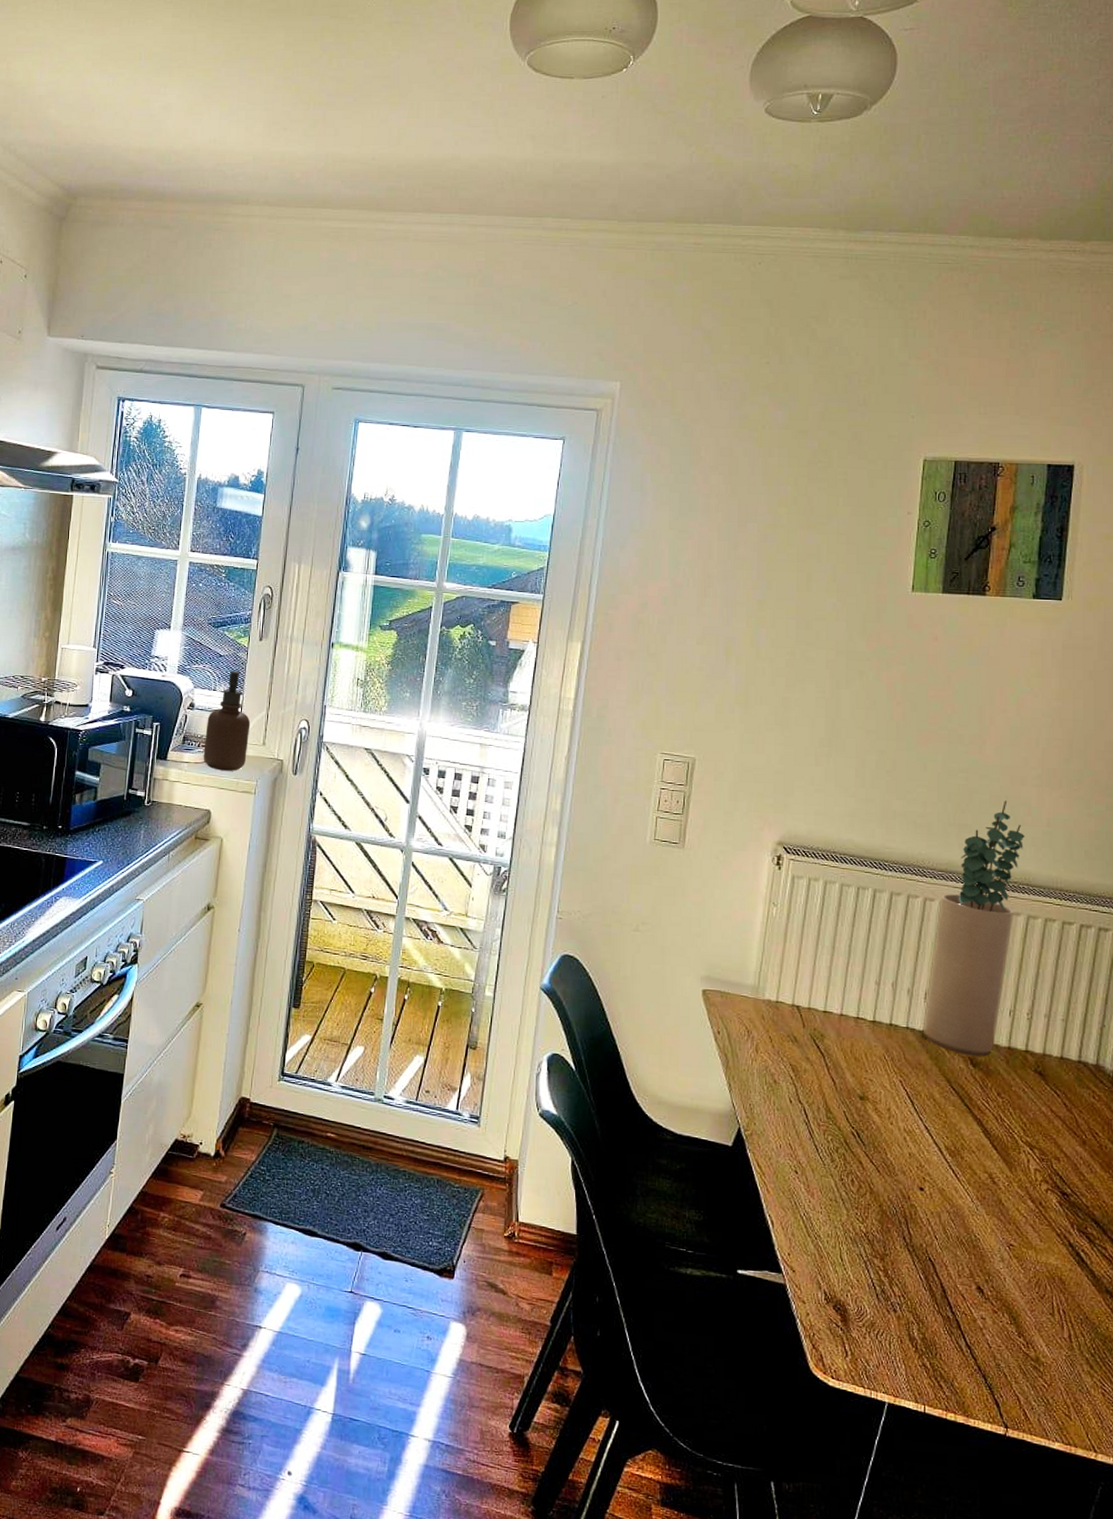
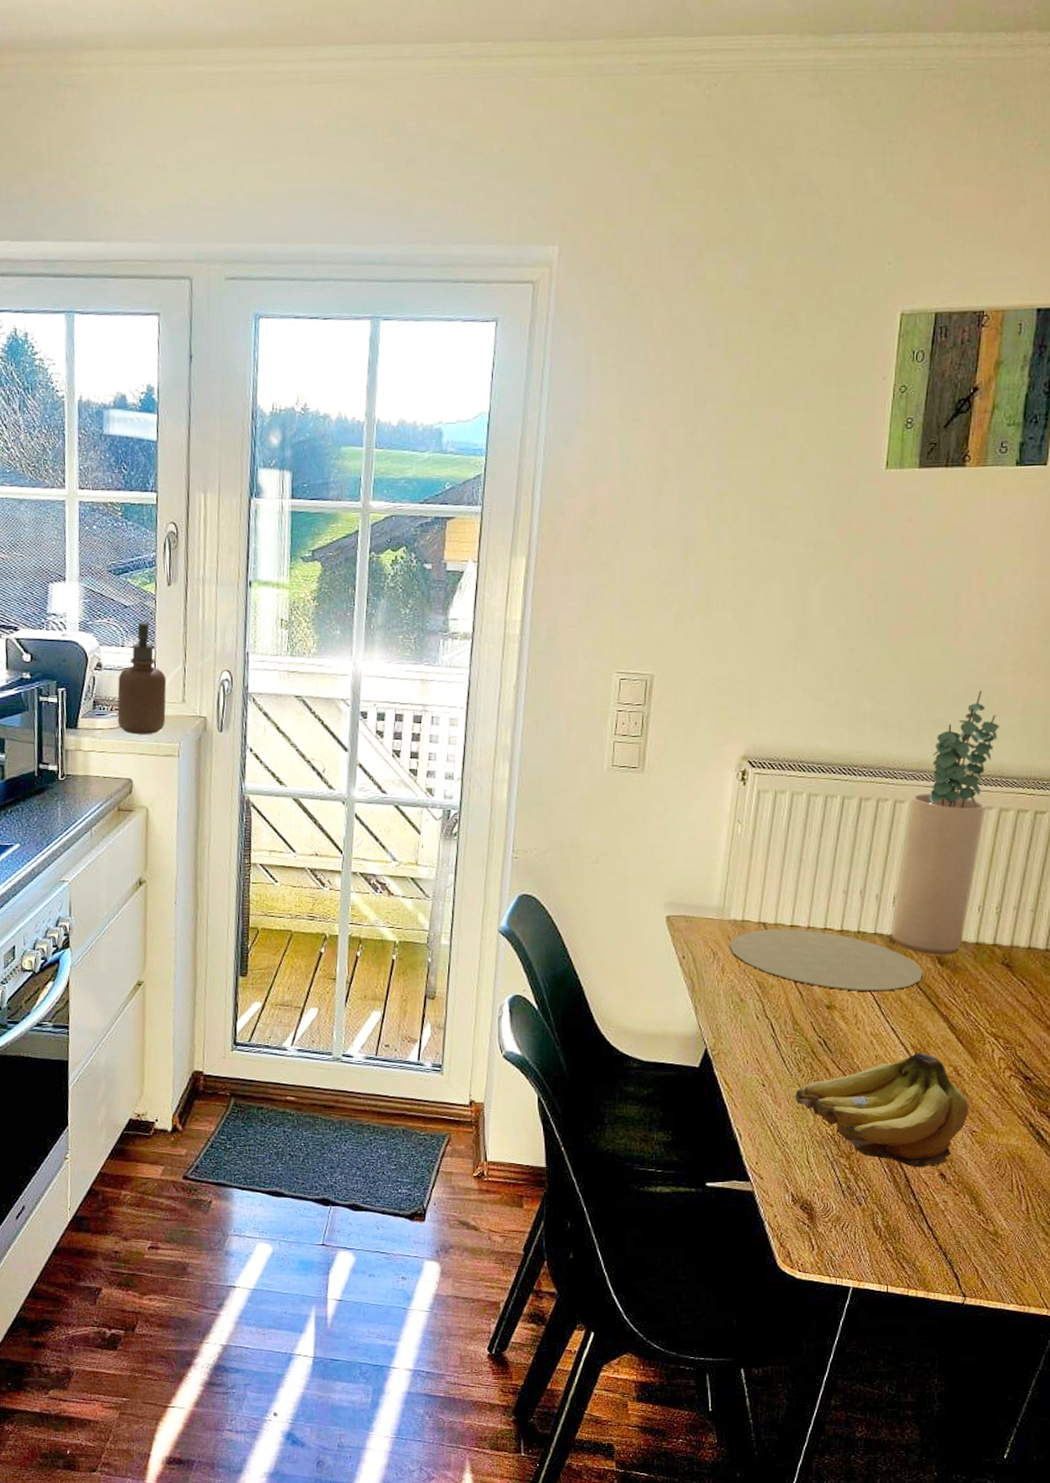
placemat: none [763,1012,955,1088] -> present [729,928,923,992]
fruit: none [827,1155,1006,1280] -> present [794,1053,969,1168]

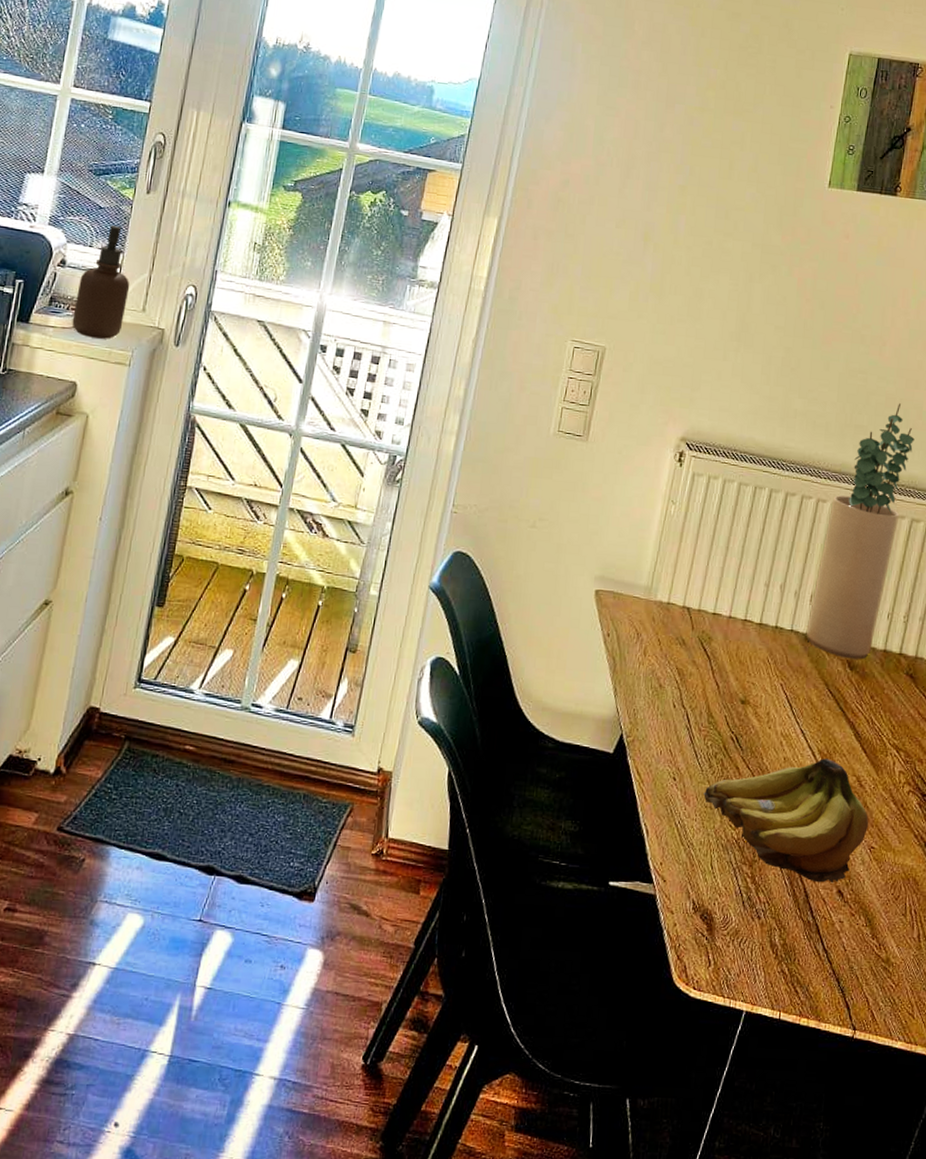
placemat: present [729,928,923,992] -> none [653,614,833,692]

